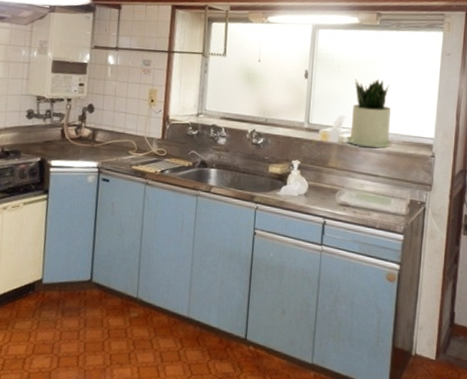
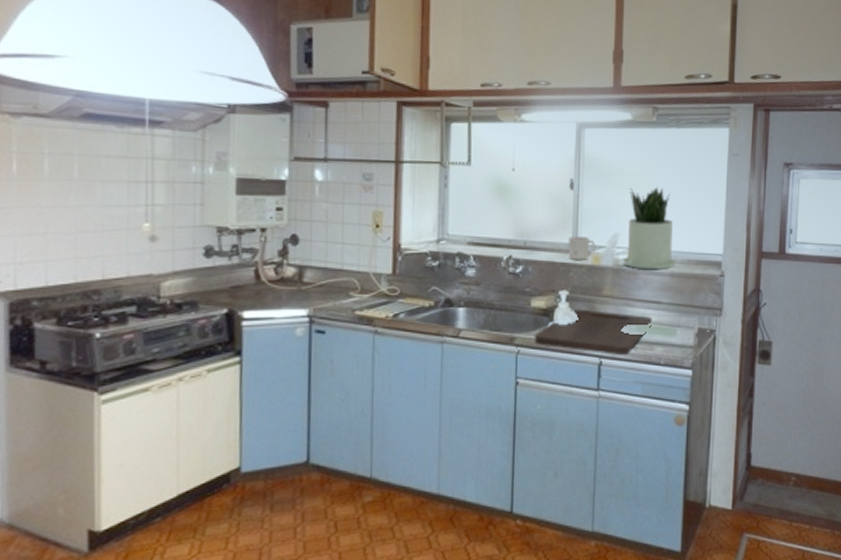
cutting board: none [270,176,370,219] -> present [534,309,652,356]
mug: none [301,116,324,137] -> present [568,235,596,260]

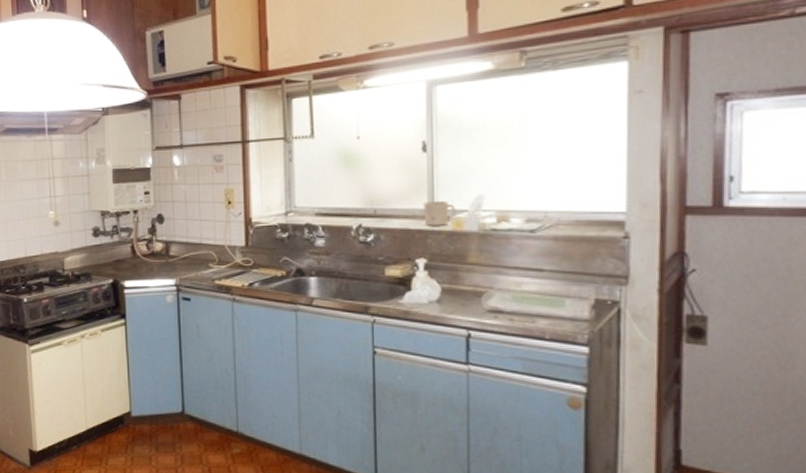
cutting board: present [534,309,652,356] -> none [390,277,532,329]
planter: present [623,187,677,270] -> none [490,140,561,234]

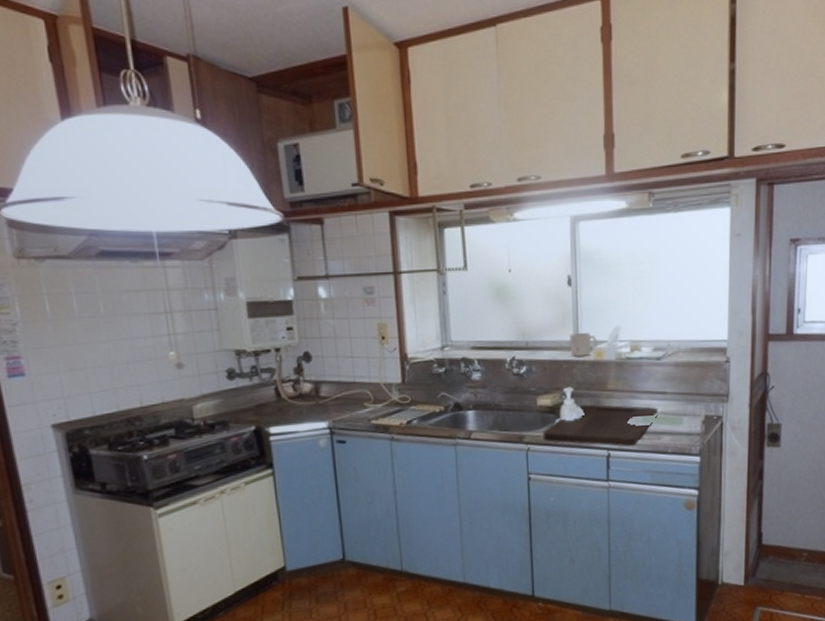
cutting board: none [390,277,532,329] -> present [542,404,658,447]

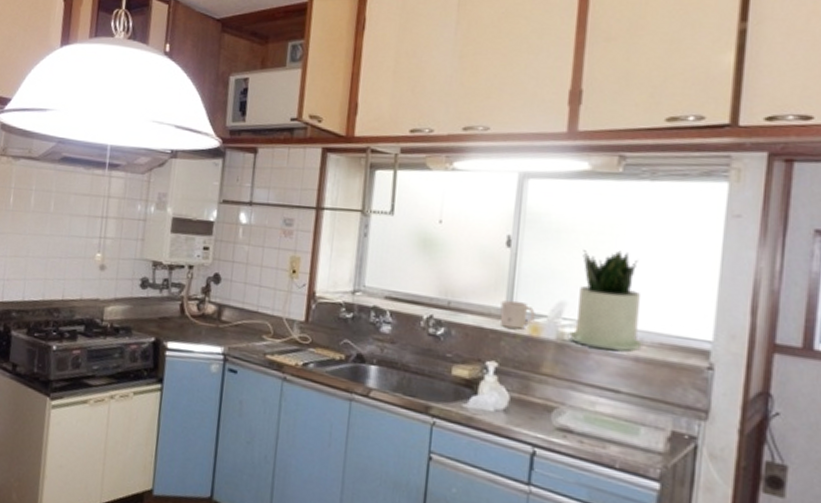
cutting board: present [542,404,658,447] -> none [453,384,606,450]
planter: none [625,276,680,362] -> present [569,250,644,352]

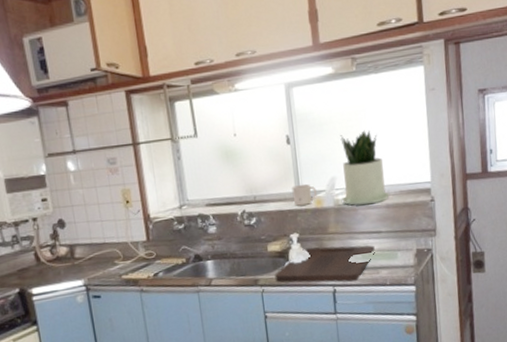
cutting board: none [453,384,606,450] -> present [274,245,375,283]

